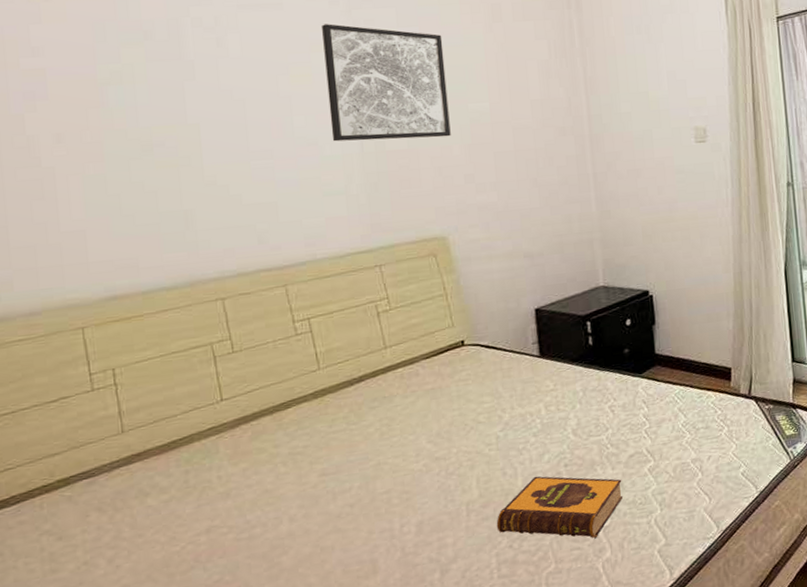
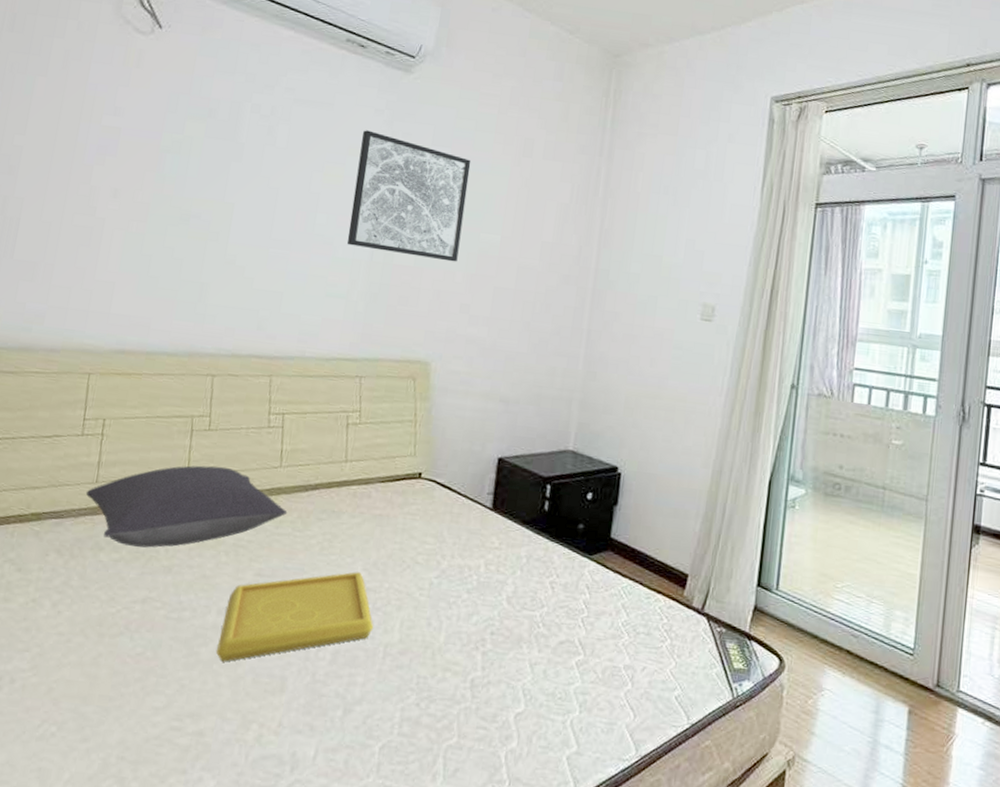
pillow: none [113,383,338,485] -> present [85,465,288,548]
serving tray: none [297,445,452,564] -> present [216,572,374,662]
hardback book: present [496,476,624,538] -> none [408,636,546,722]

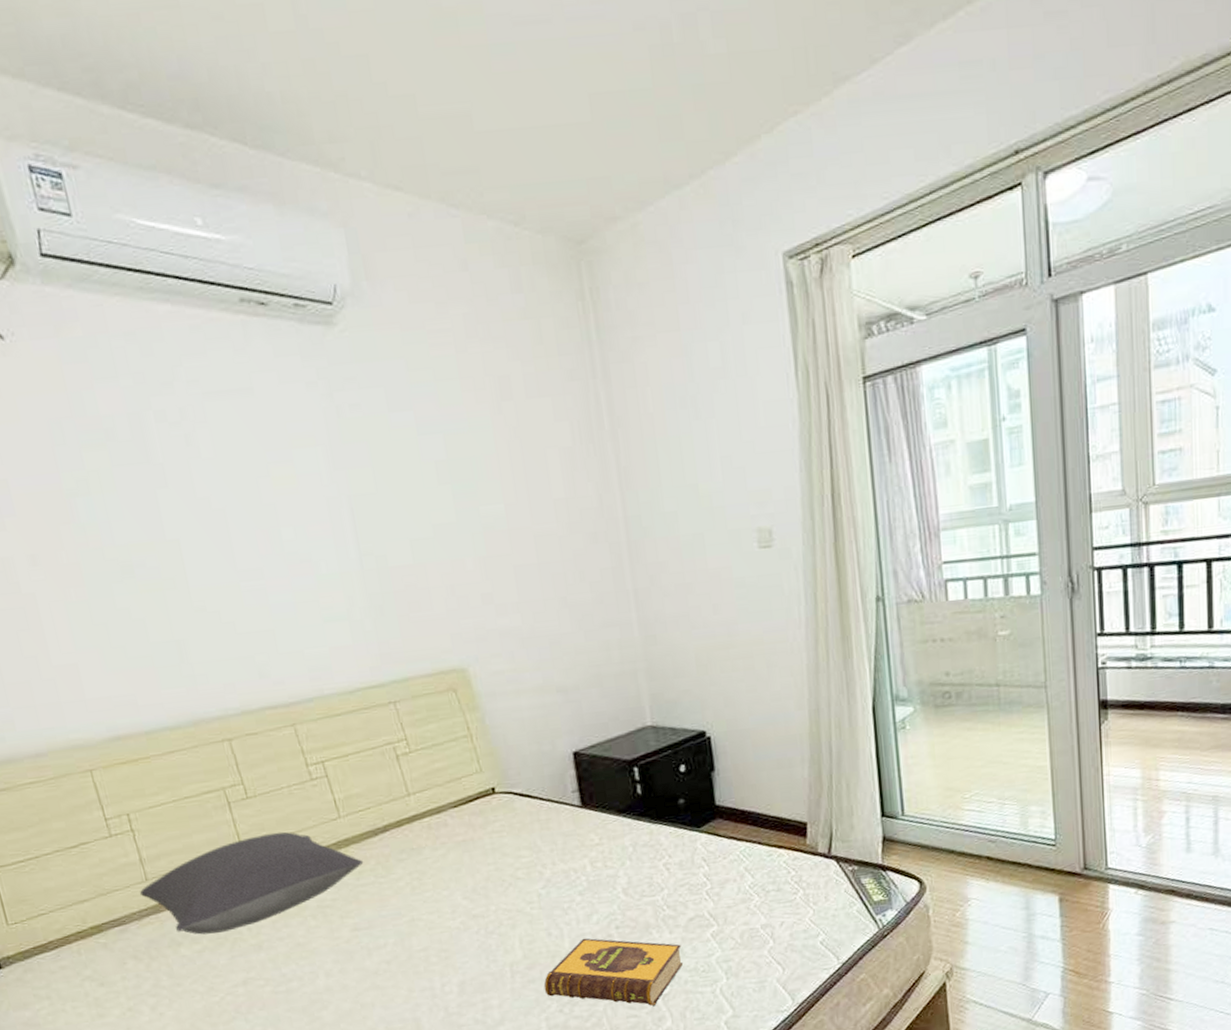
serving tray: present [216,572,374,662] -> none [332,902,493,1020]
wall art: present [346,130,471,262] -> none [301,411,462,557]
hardback book: none [408,636,546,722] -> present [543,938,684,1006]

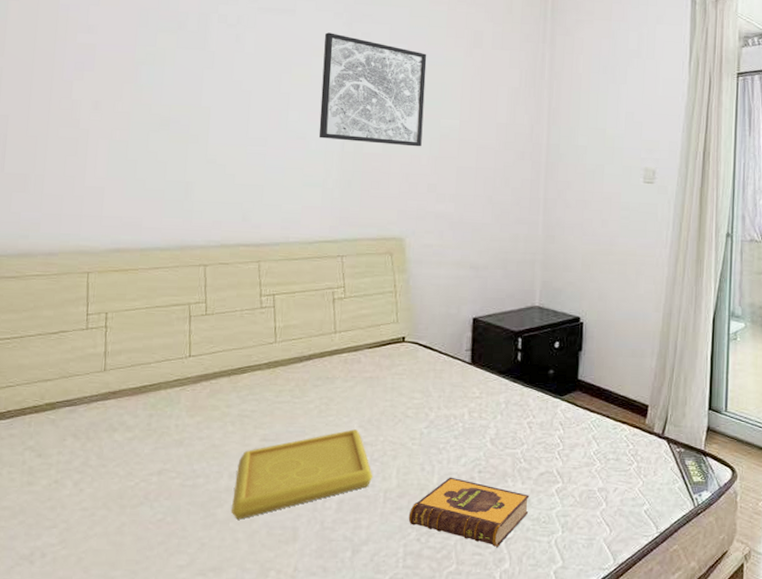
pillow: present [139,831,364,935] -> none [95,346,286,425]
wall art: none [301,411,462,557] -> present [318,32,427,147]
serving tray: none [332,902,493,1020] -> present [232,429,373,520]

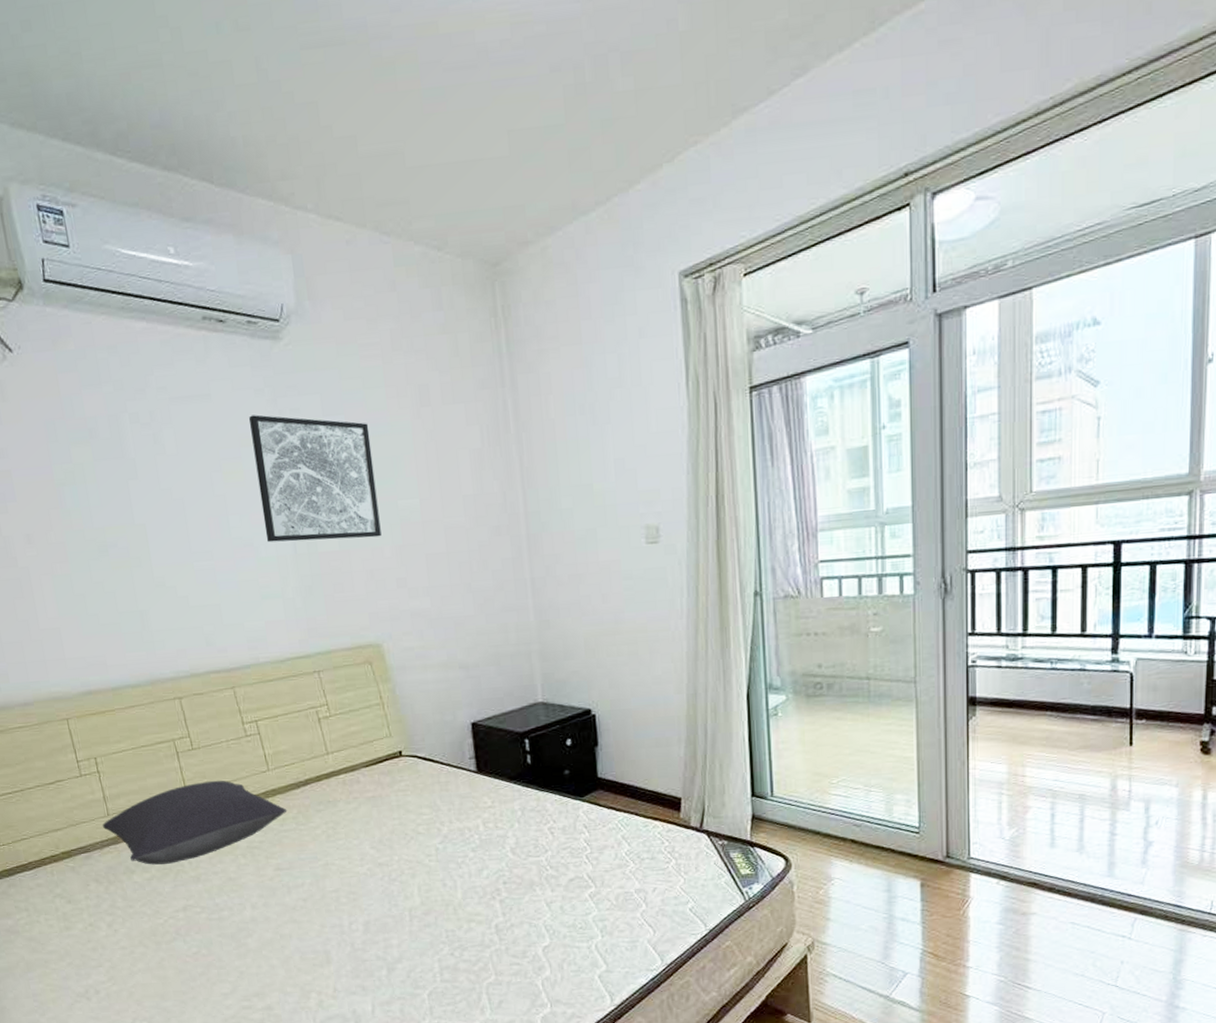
pillow: none [95,346,286,425] -> present [102,780,287,865]
serving tray: present [232,429,373,520] -> none [258,851,395,947]
hardback book: present [408,477,530,547] -> none [438,890,563,956]

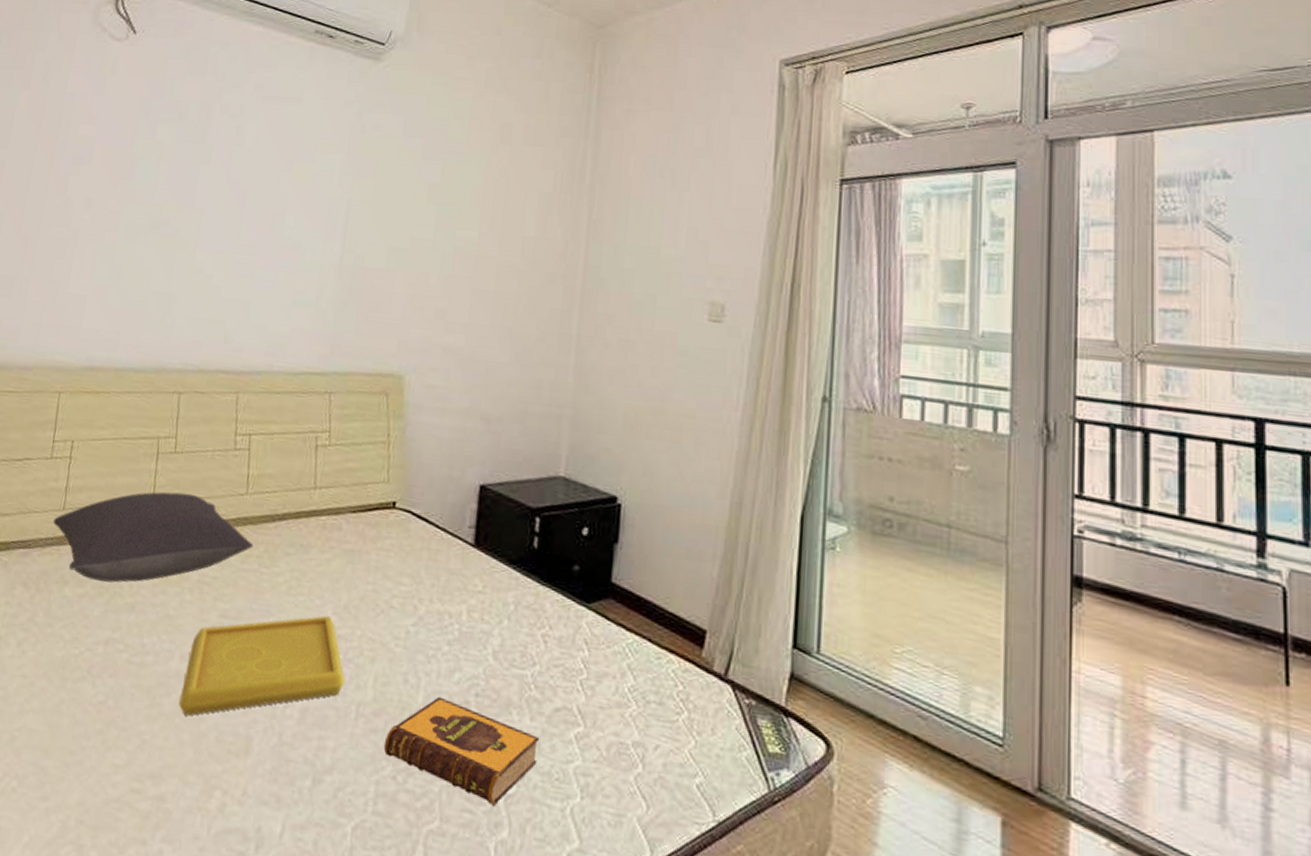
wall art: present [249,415,382,543] -> none [315,124,445,263]
serving tray: none [258,851,395,947] -> present [179,616,346,716]
hardback book: none [438,890,563,956] -> present [383,696,540,806]

